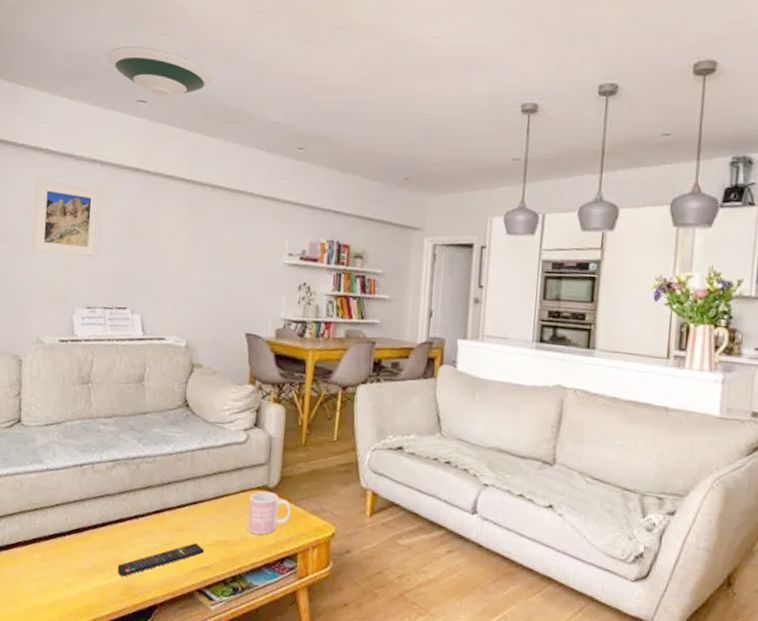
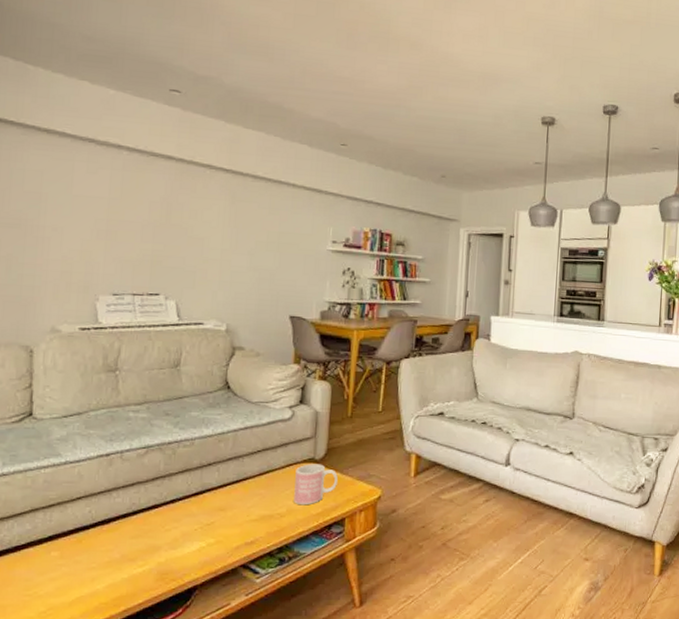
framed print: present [32,179,102,257] -> none [45,162,130,243]
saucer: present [107,46,212,96] -> none [134,35,252,88]
remote control: present [117,543,205,577] -> none [151,520,249,563]

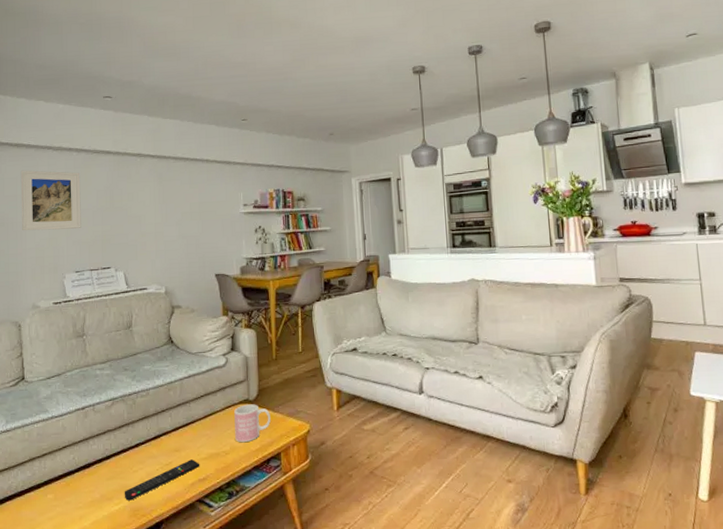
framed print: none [45,162,130,243] -> present [20,170,81,231]
remote control: none [151,520,249,563] -> present [124,459,200,501]

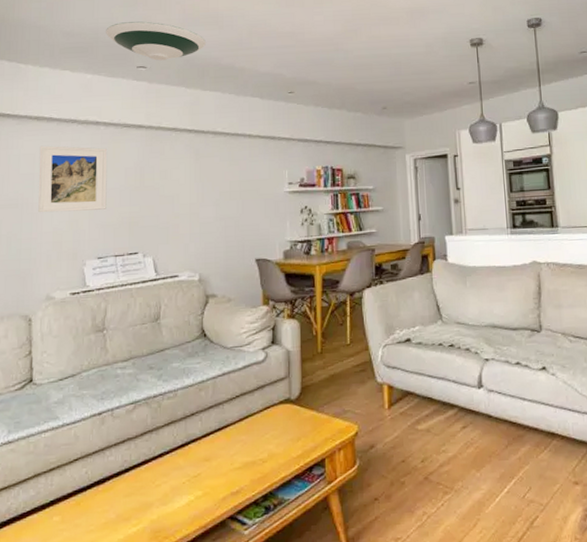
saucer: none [74,54,165,91] -> present [106,21,206,61]
remote control: present [124,459,200,501] -> none [144,469,233,521]
mug: present [234,404,271,443] -> none [273,404,314,449]

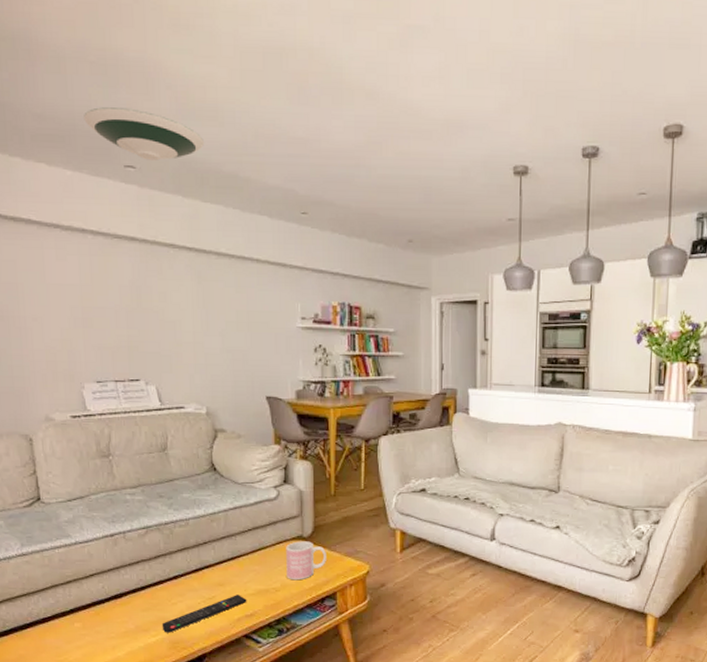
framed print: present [38,145,108,213] -> none [20,252,102,330]
remote control: none [144,469,233,521] -> present [162,595,247,633]
mug: none [273,404,314,449] -> present [286,541,326,581]

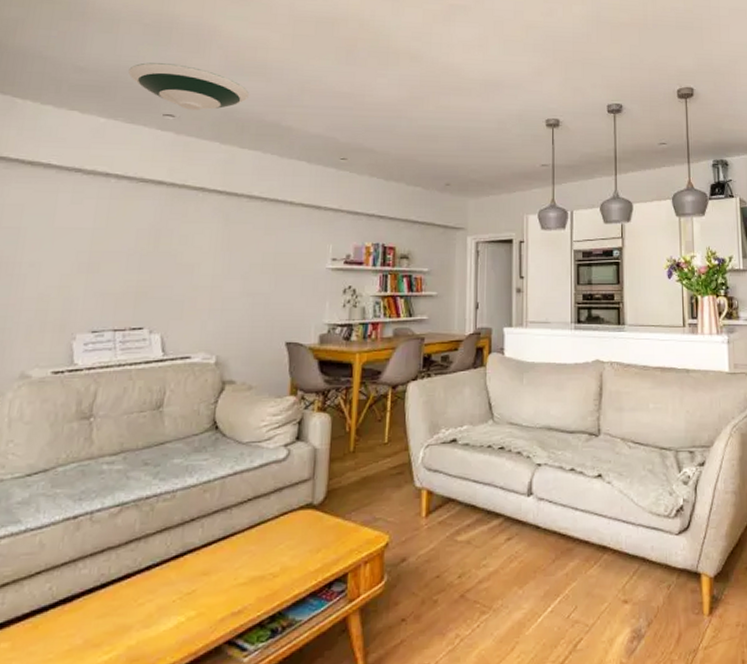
remote control: present [162,595,247,633] -> none [119,585,236,647]
mug: present [286,541,326,581] -> none [288,510,339,561]

